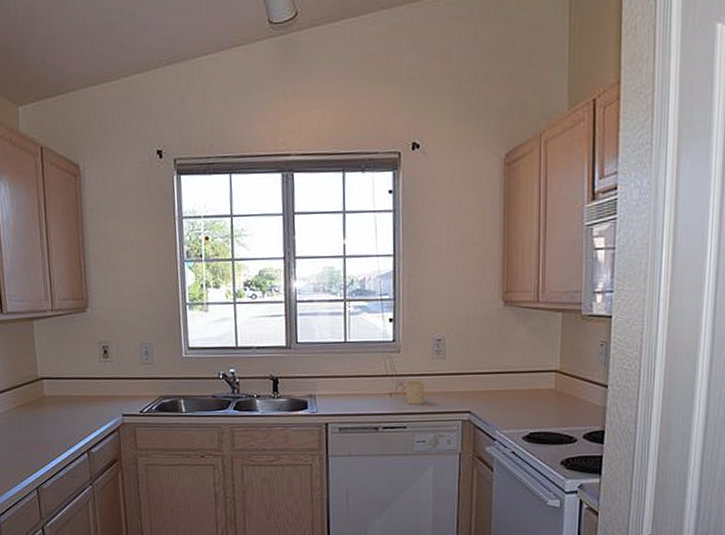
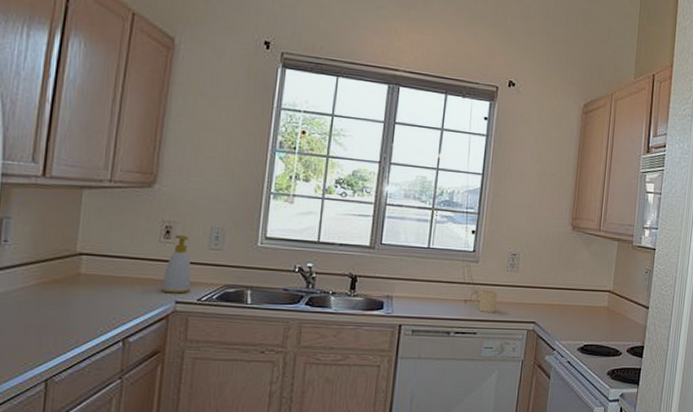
soap bottle: none [109,353,133,408] -> present [162,235,192,294]

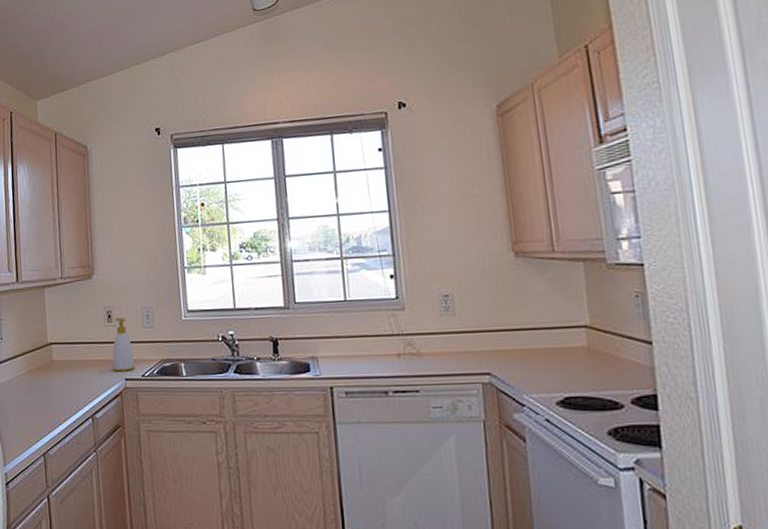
mug: present [474,290,498,312] -> none [408,340,437,366]

